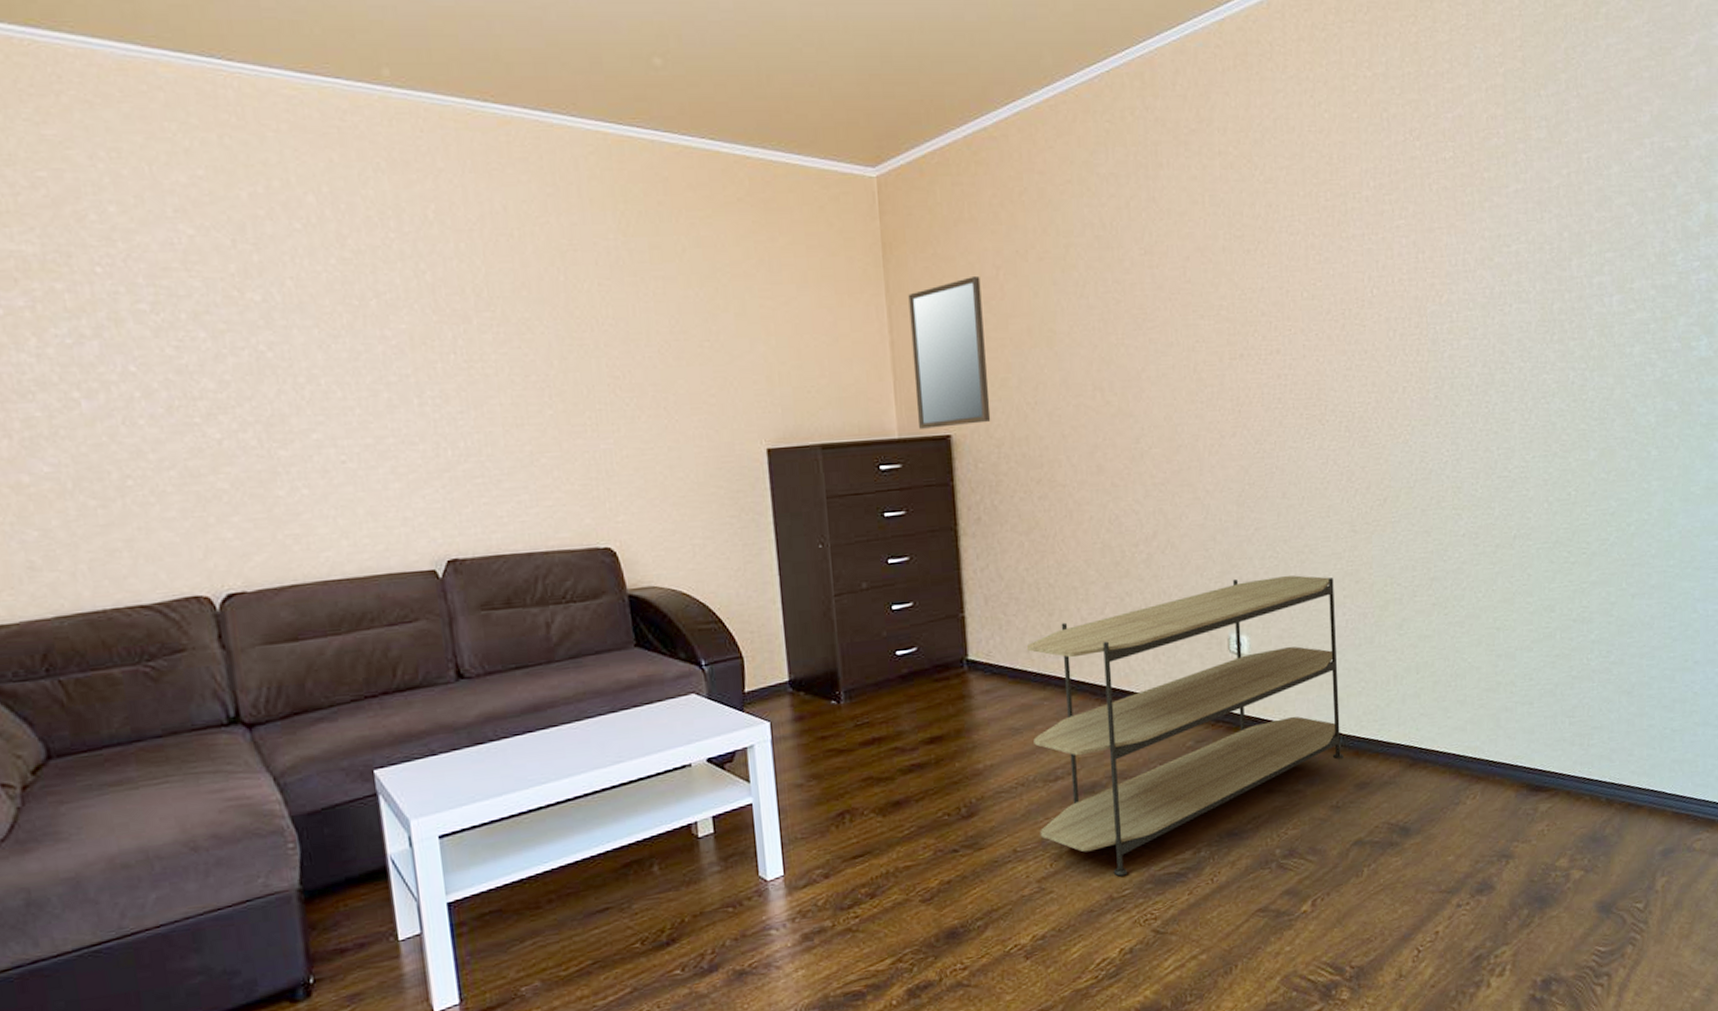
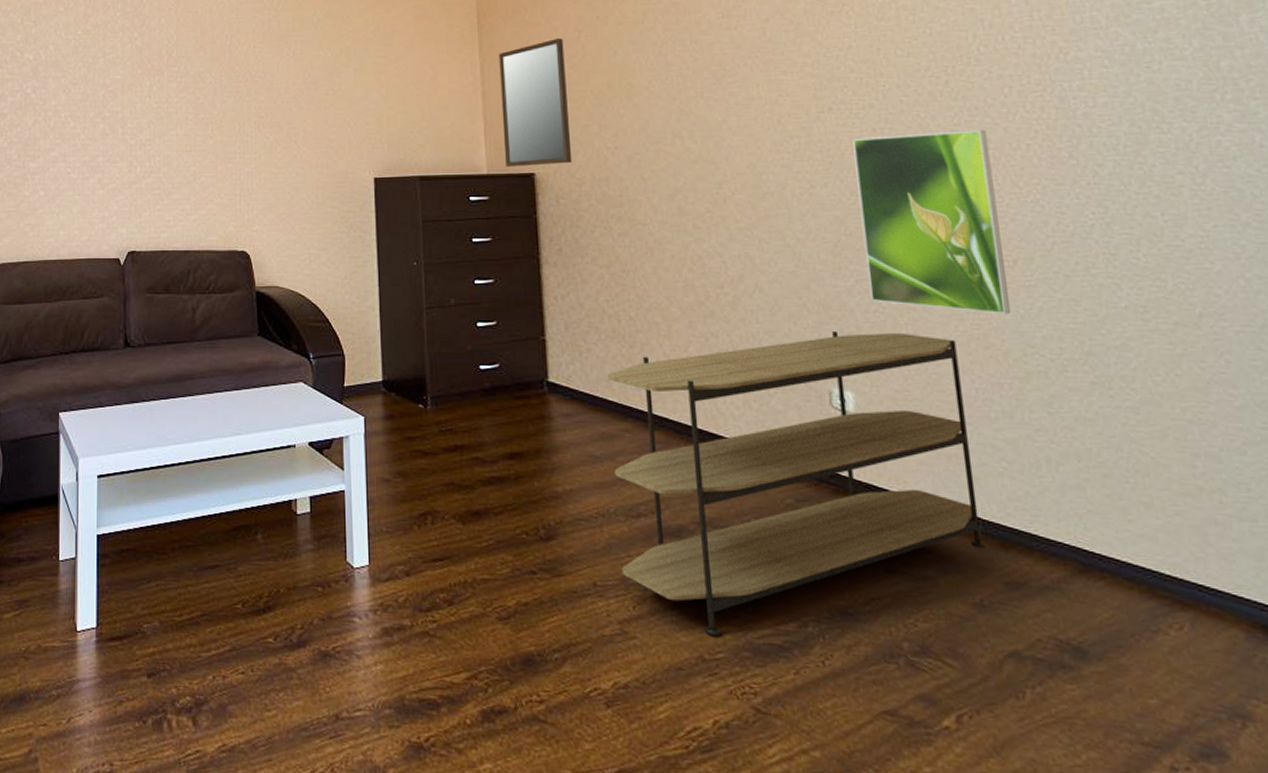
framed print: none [1260,374,1378,550] -> present [853,130,1010,315]

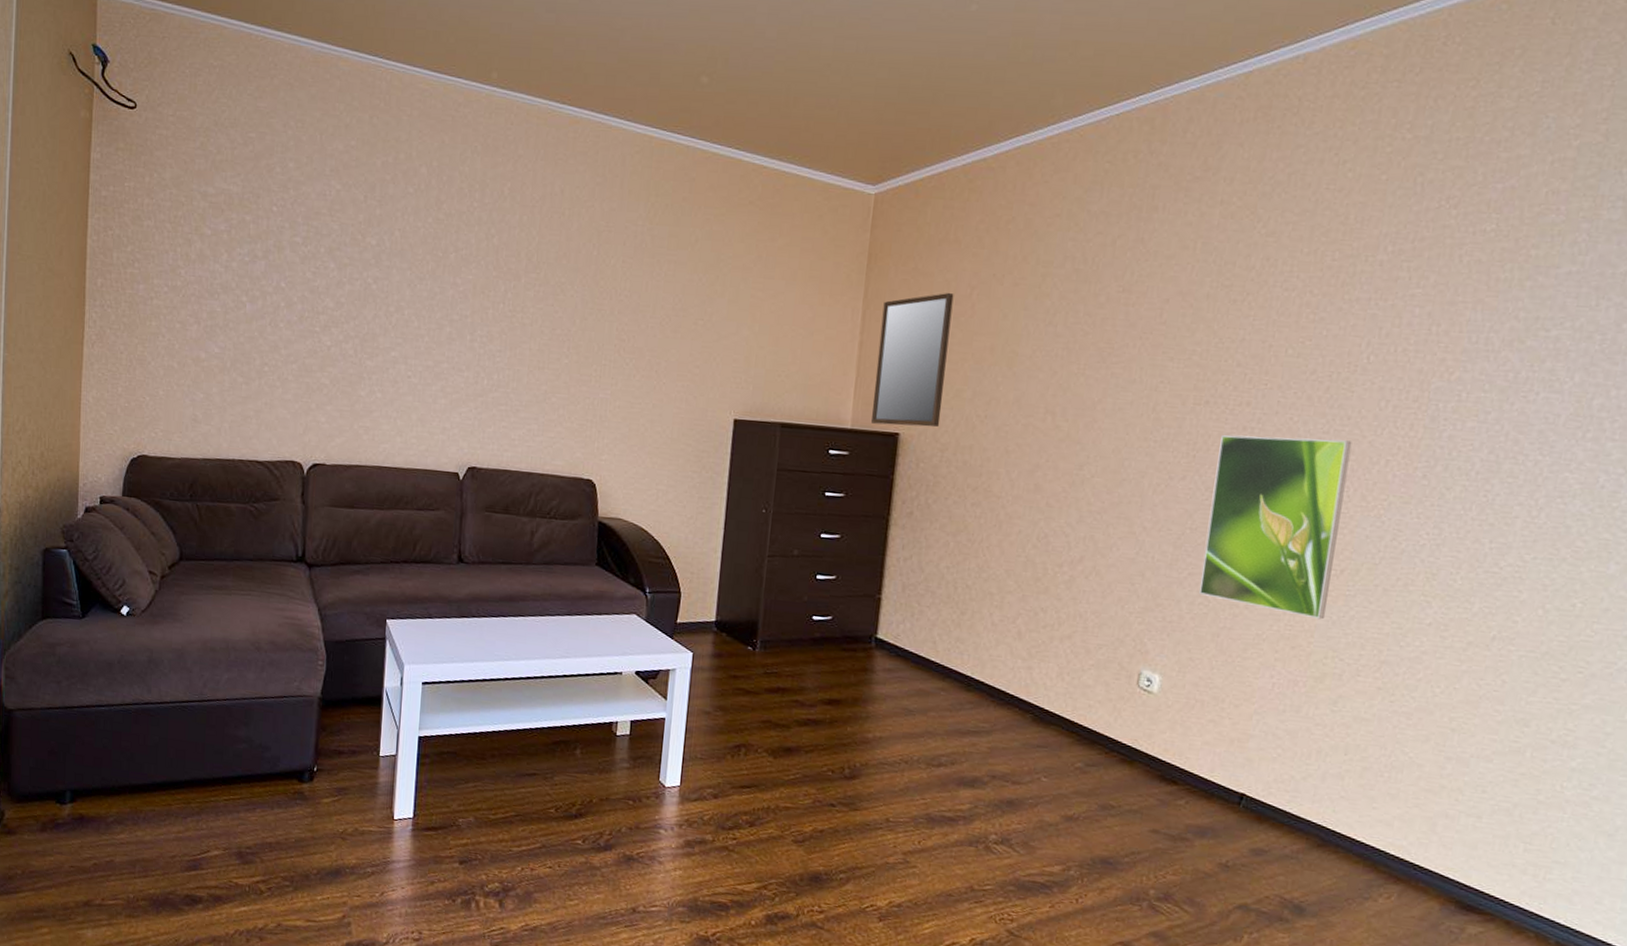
shelving unit: present [607,332,986,636] -> none [914,618,1267,872]

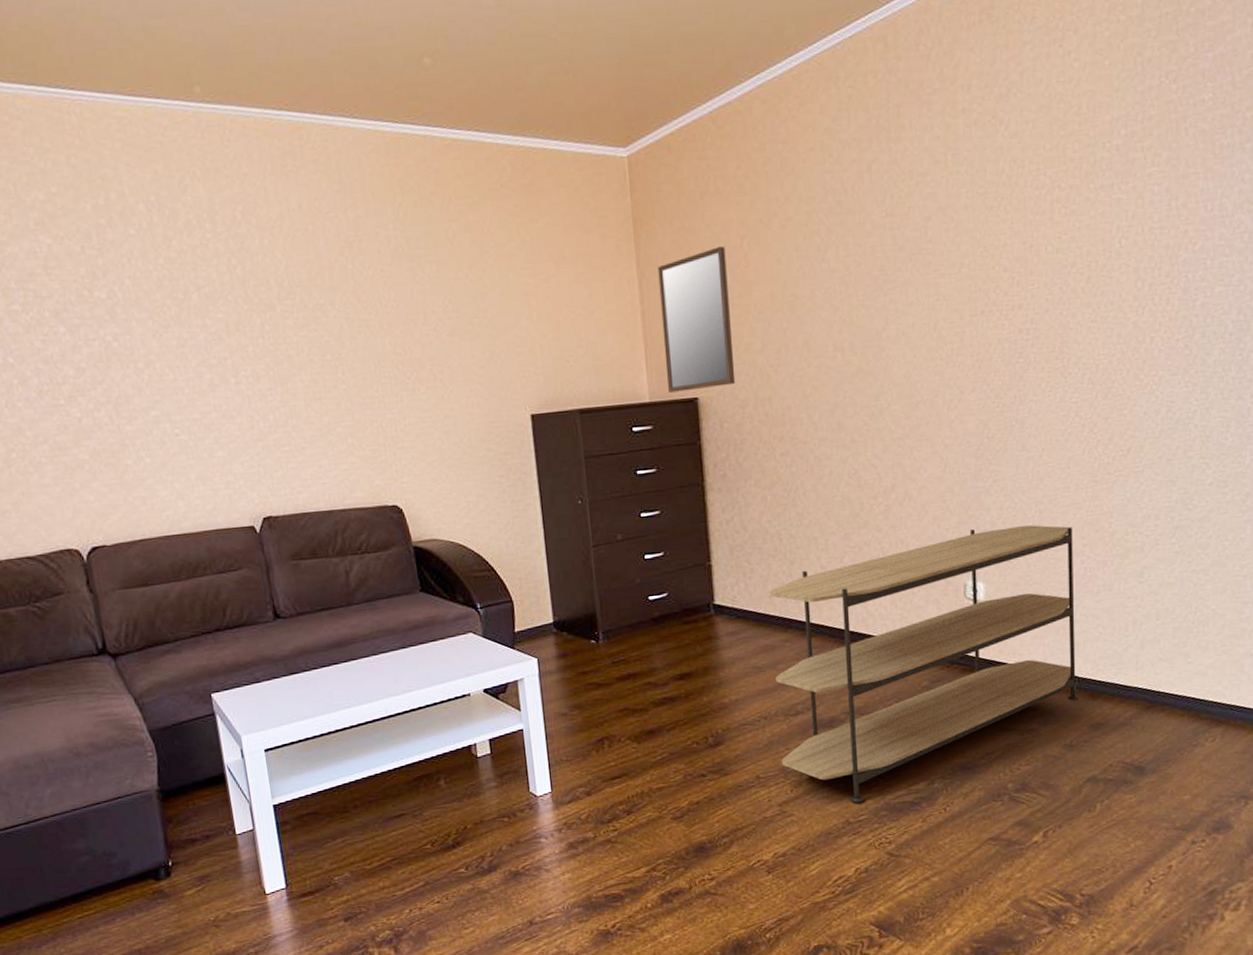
shelving unit: none [914,618,1267,872] -> present [769,525,1079,803]
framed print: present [1199,435,1352,620] -> none [1001,325,1119,500]

